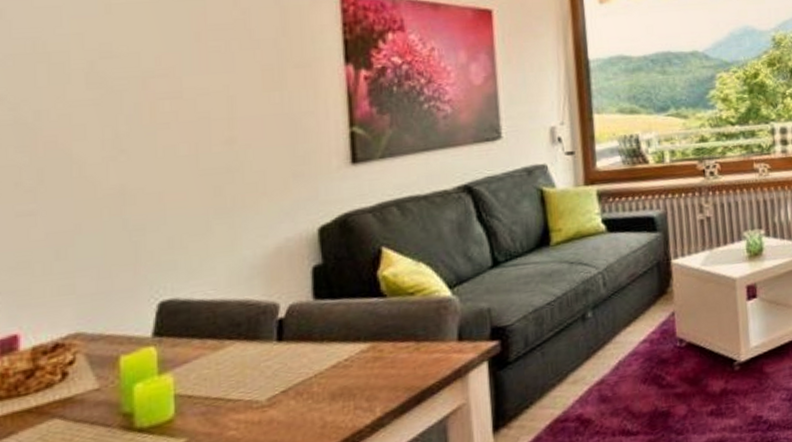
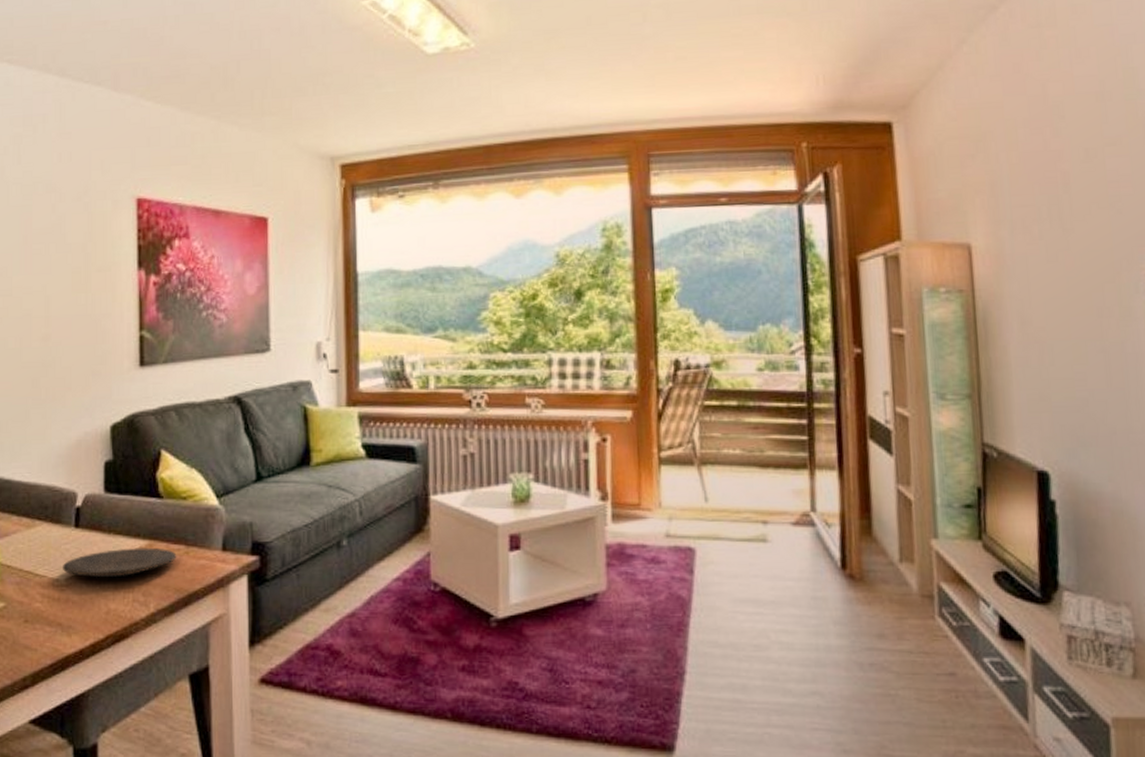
plate: none [262,348,406,393] -> present [62,547,177,578]

